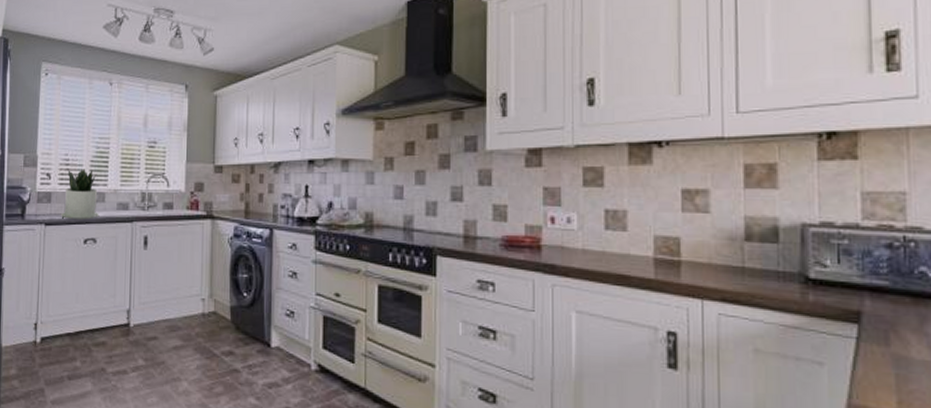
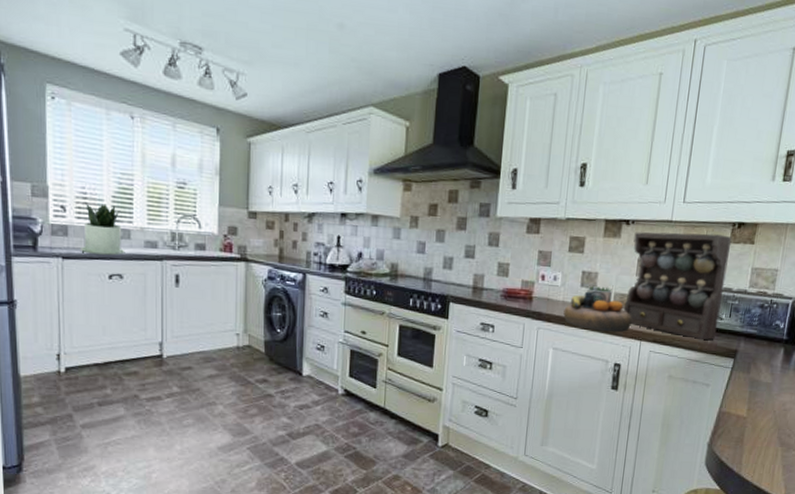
decorative bowl: none [585,227,685,289] -> present [563,285,632,333]
spice rack: none [671,150,821,298] -> present [624,232,731,341]

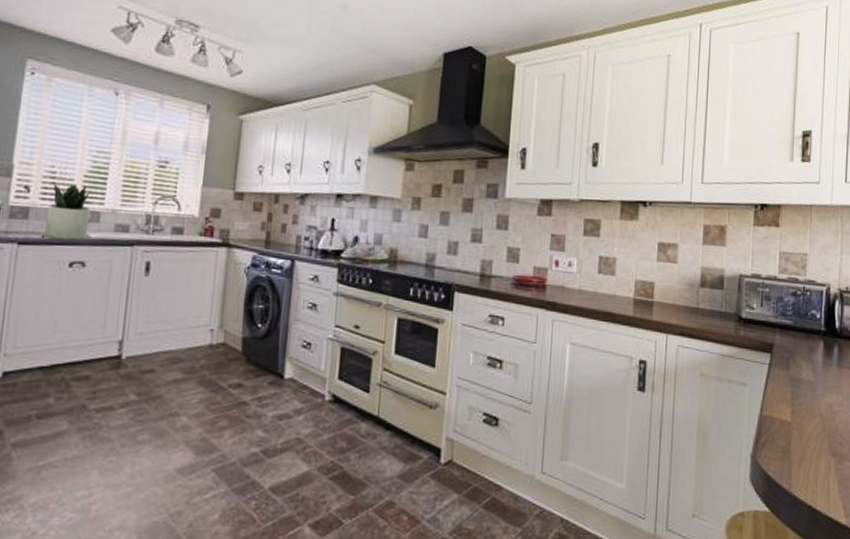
decorative bowl: present [563,285,632,333] -> none [580,272,656,325]
spice rack: present [624,232,731,341] -> none [647,214,755,333]

